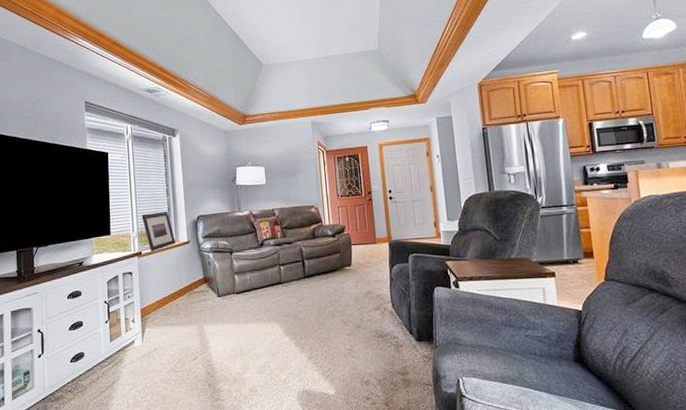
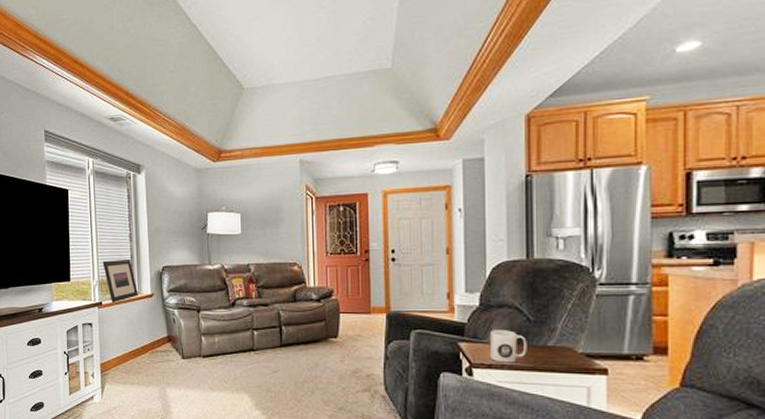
mug: none [469,248,497,275] -> present [489,330,527,363]

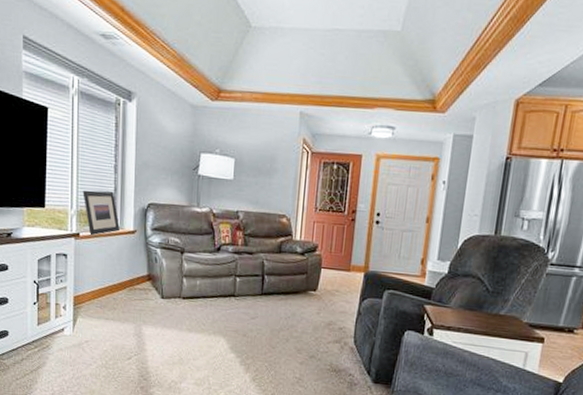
mug: present [489,330,527,363] -> none [449,296,483,327]

